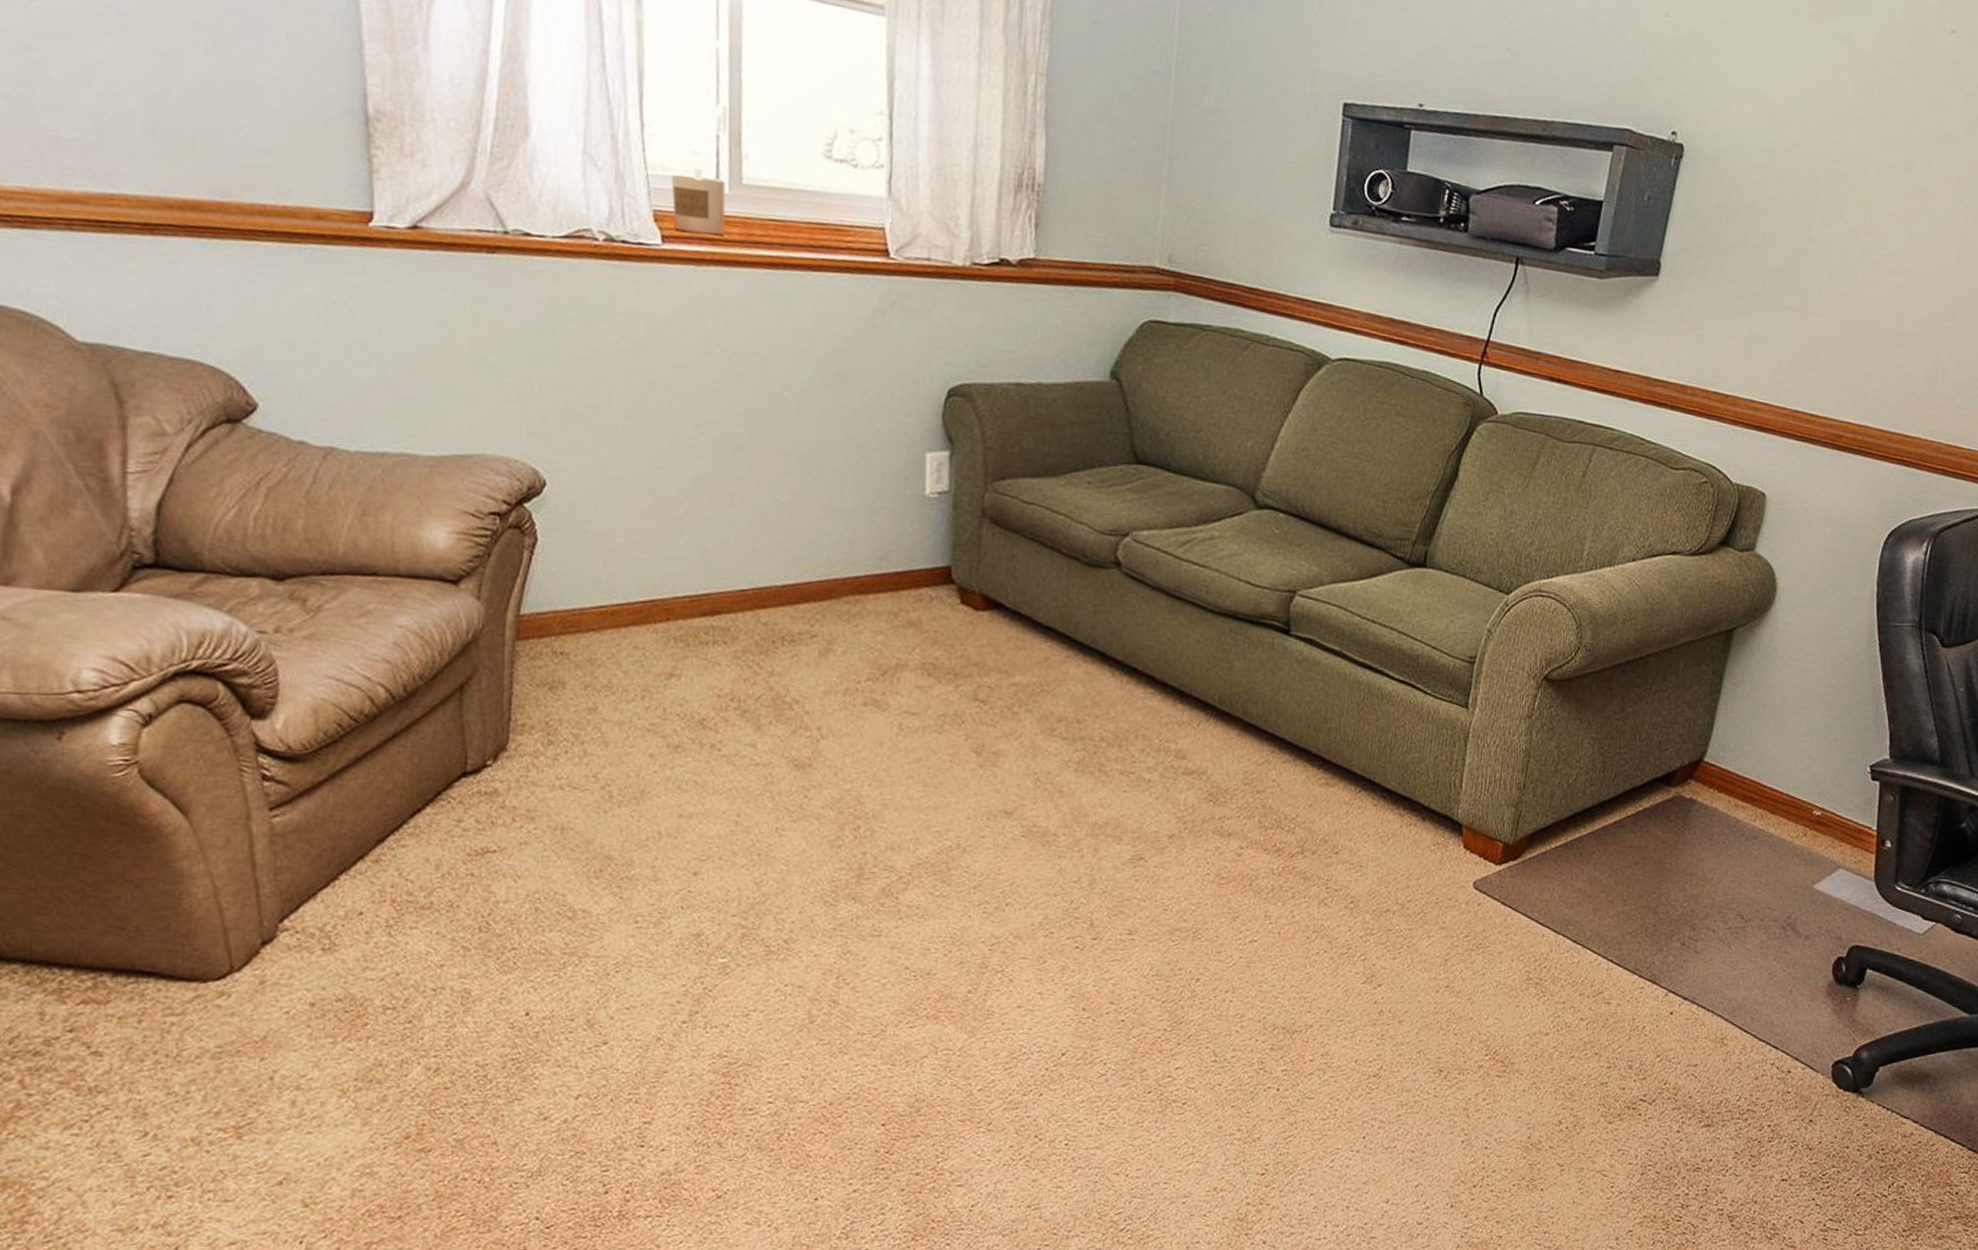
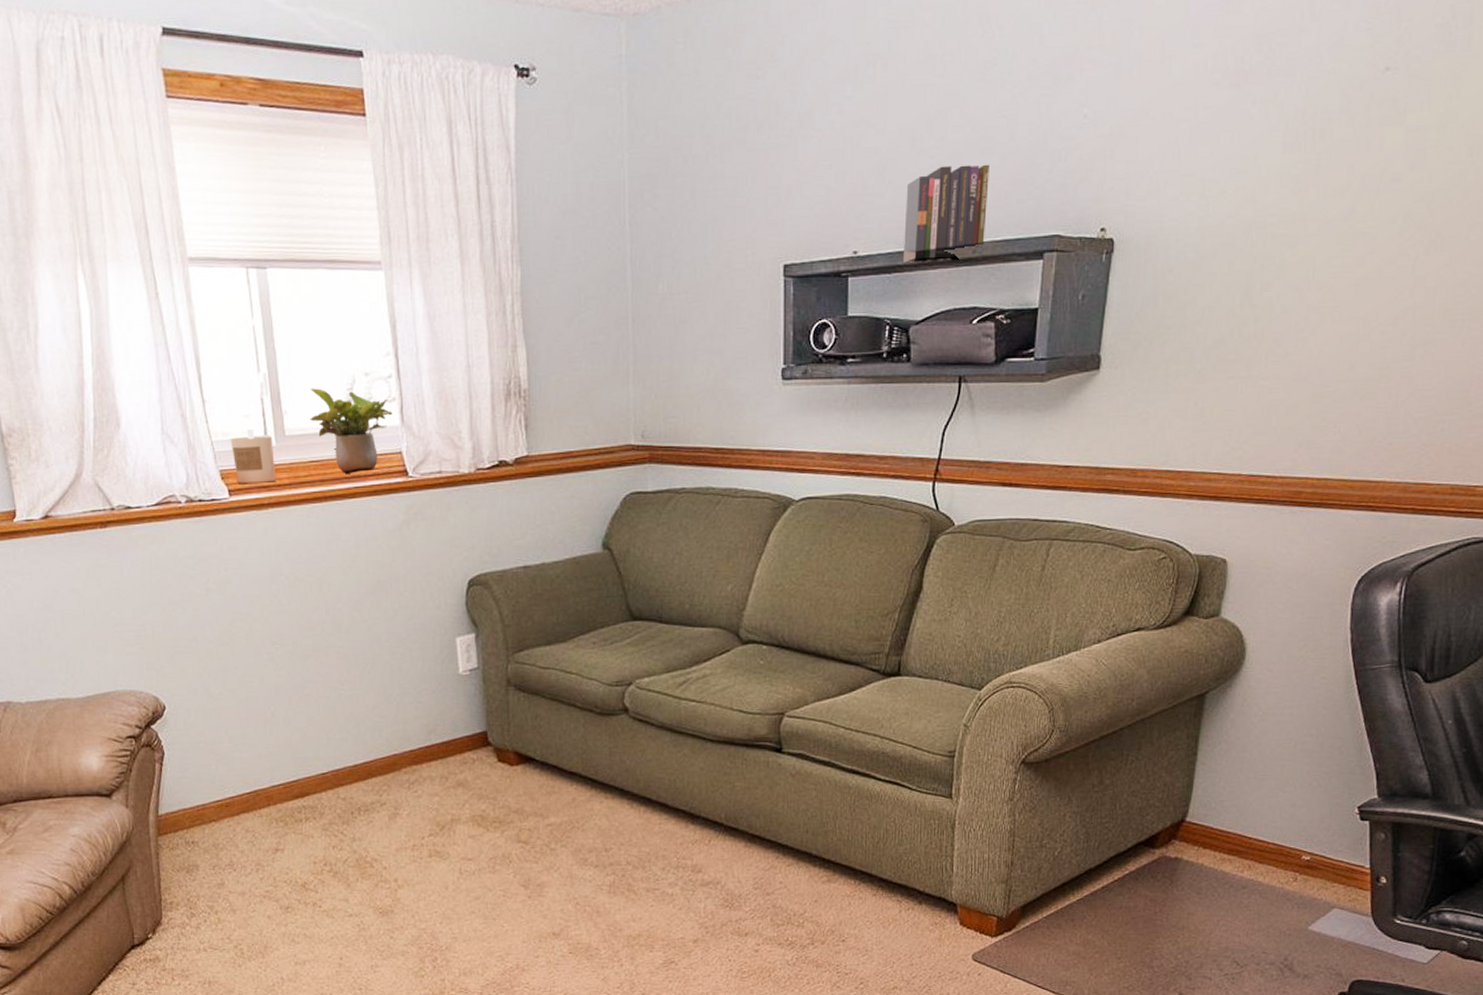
potted plant: none [775,135,879,244] -> present [310,388,393,474]
books: none [1470,33,1567,136] -> present [904,164,989,264]

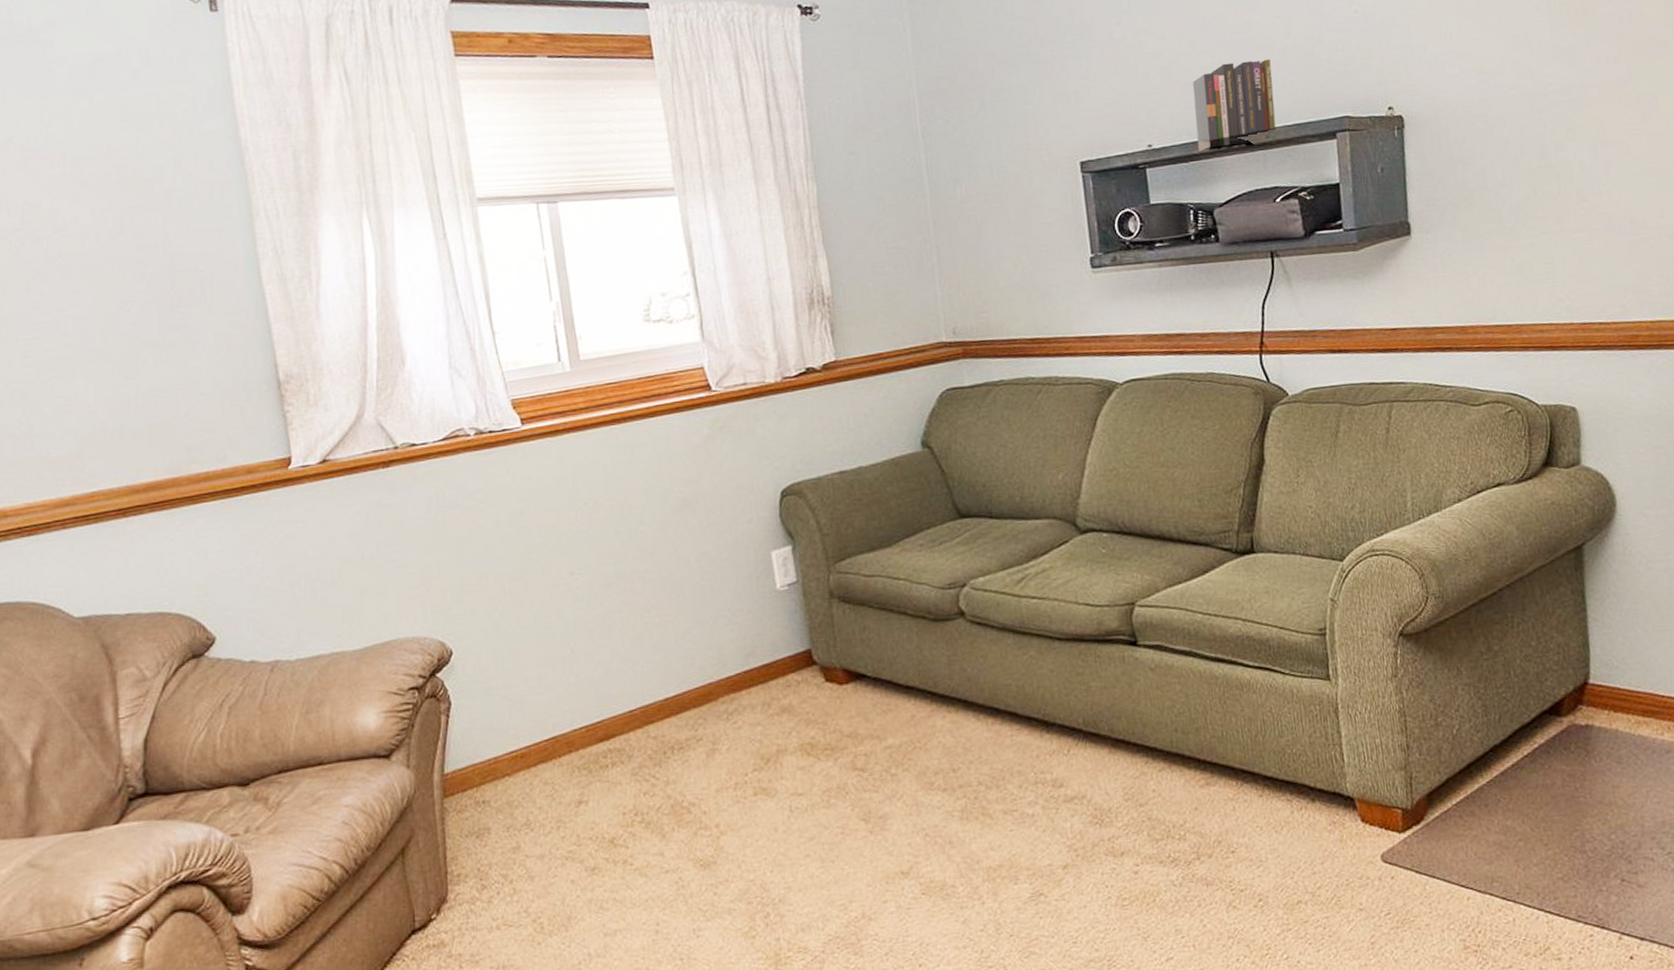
candle: present [230,428,276,483] -> none [521,356,571,411]
potted plant: present [310,388,393,474] -> none [605,312,692,393]

